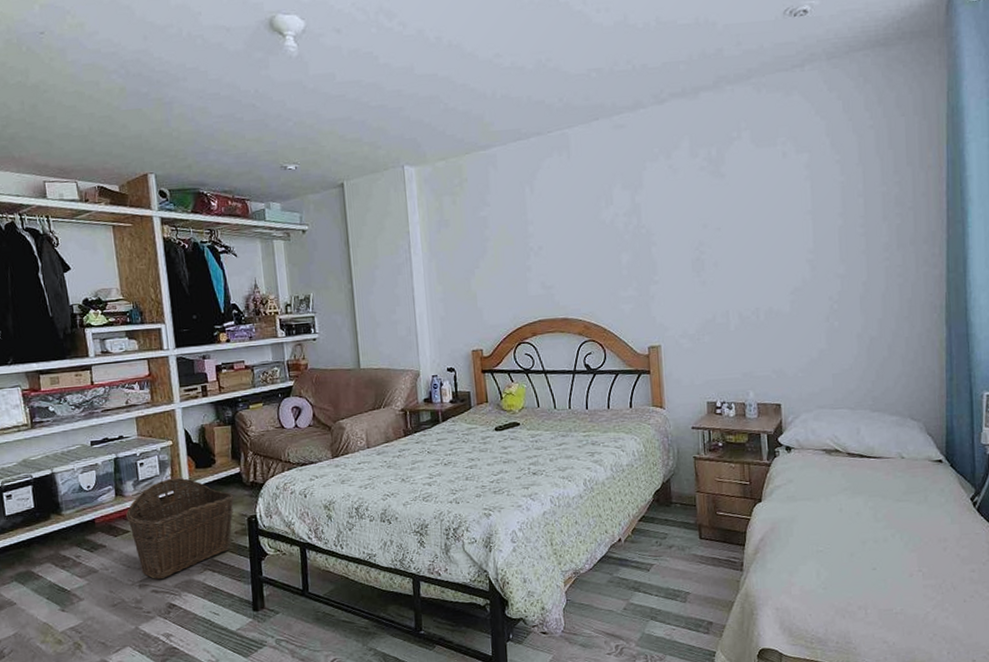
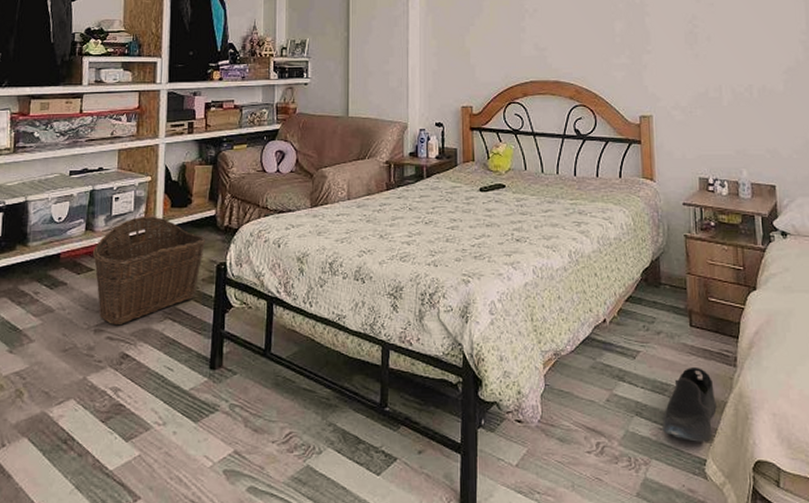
shoe: none [674,574,725,638] -> present [661,368,717,442]

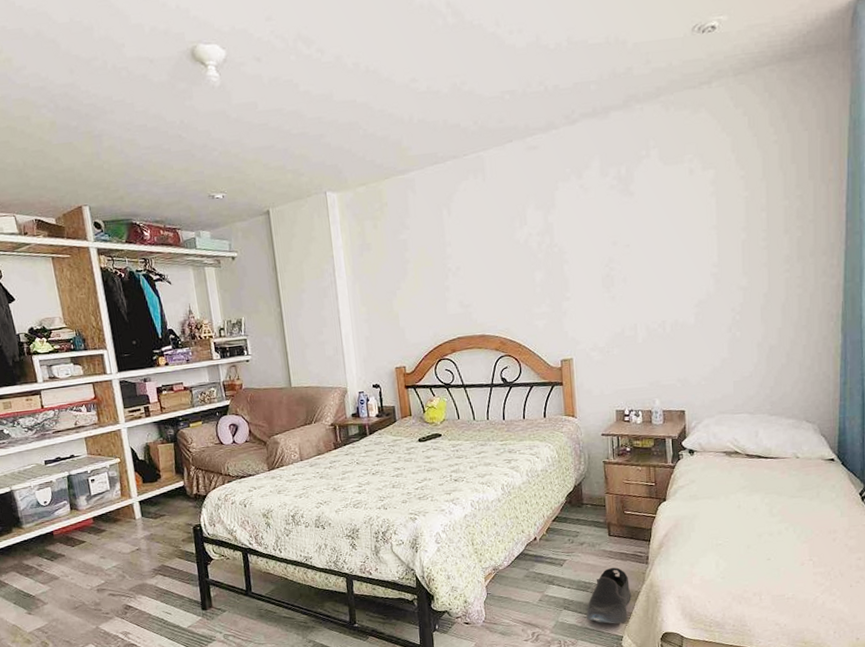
wicker basket: present [93,216,206,326] -> none [81,491,180,584]

